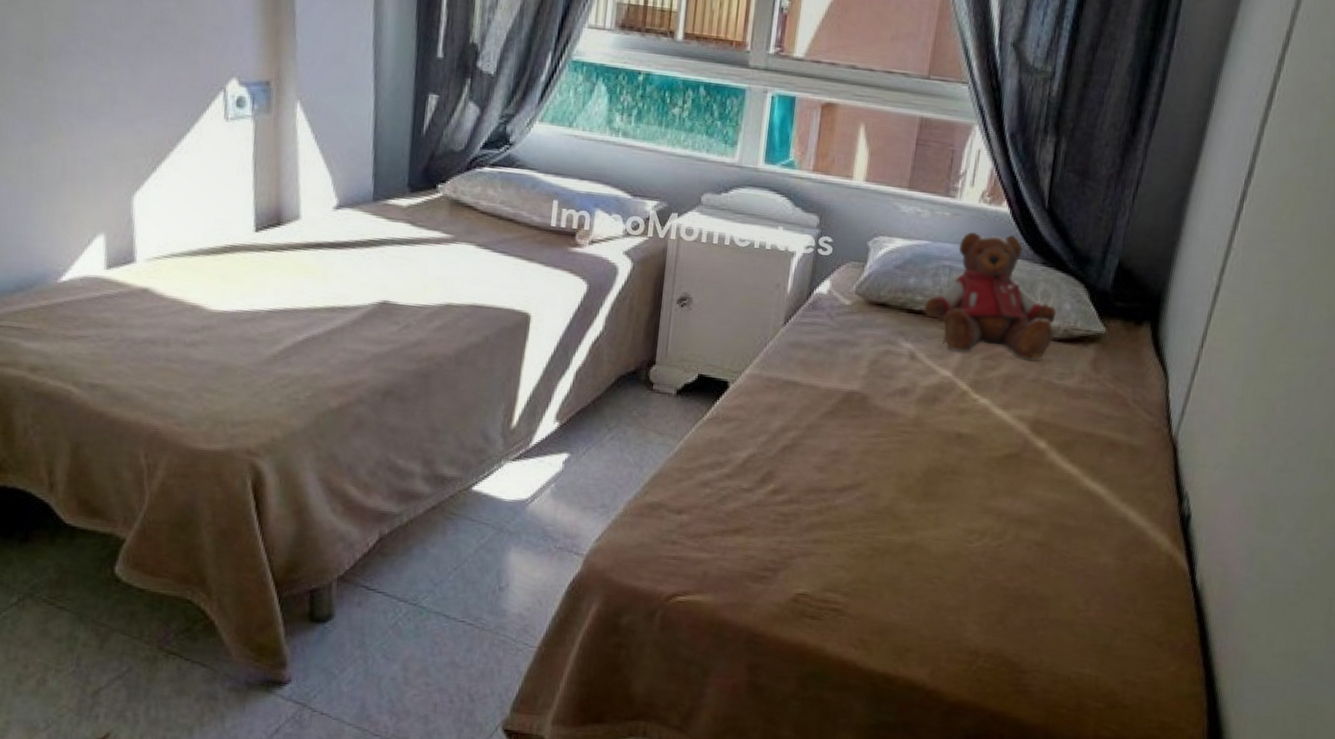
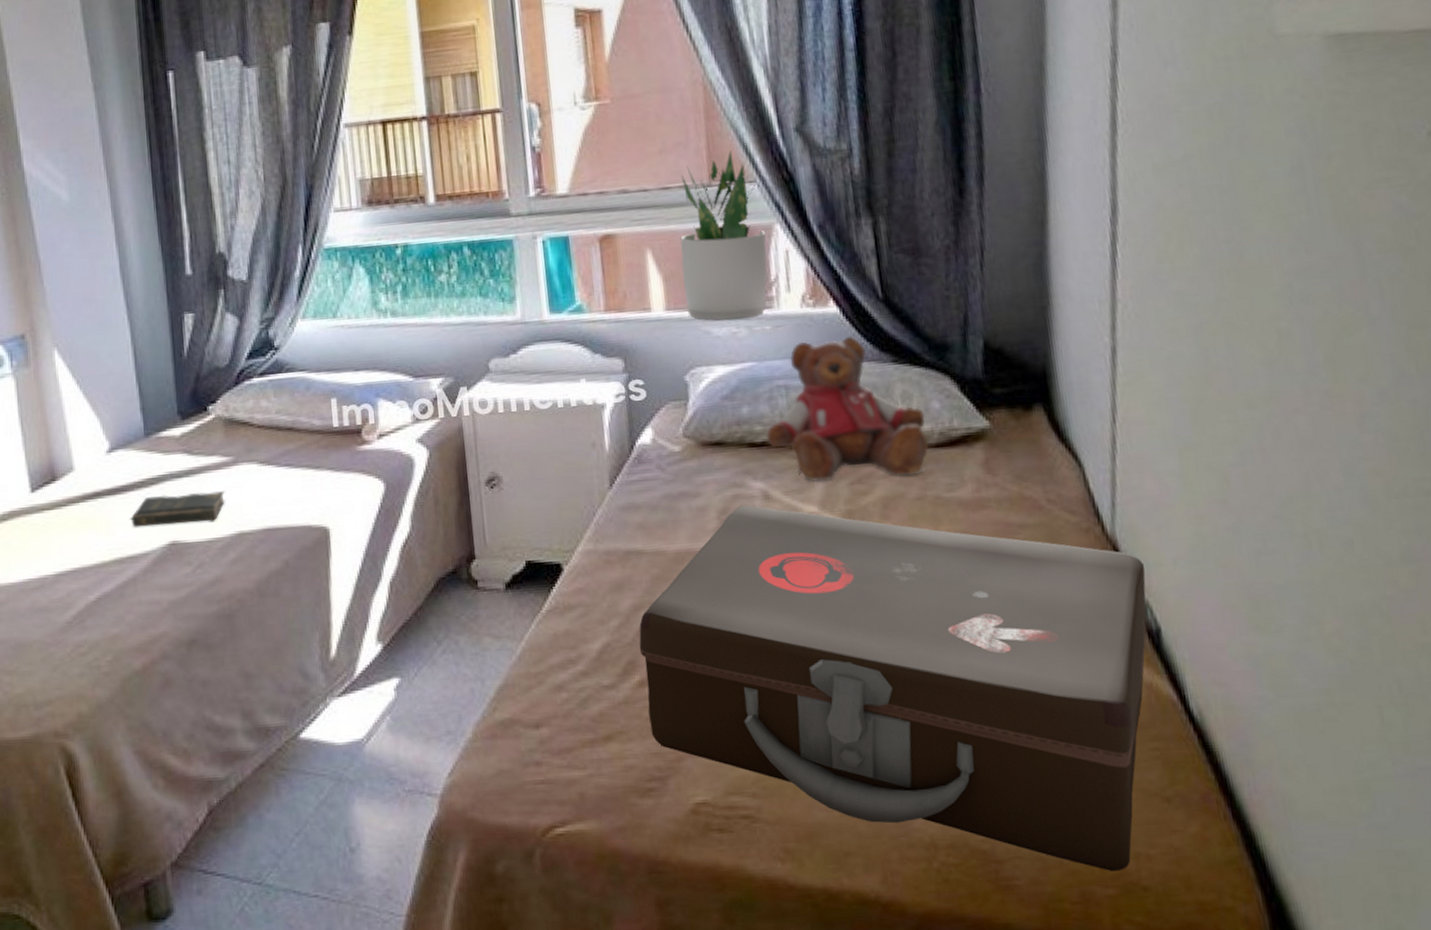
bible: none [348,256,441,289] -> present [131,491,226,526]
suitcase: none [773,359,1193,691] -> present [639,504,1147,871]
planter: none [883,51,966,202] -> present [680,151,768,321]

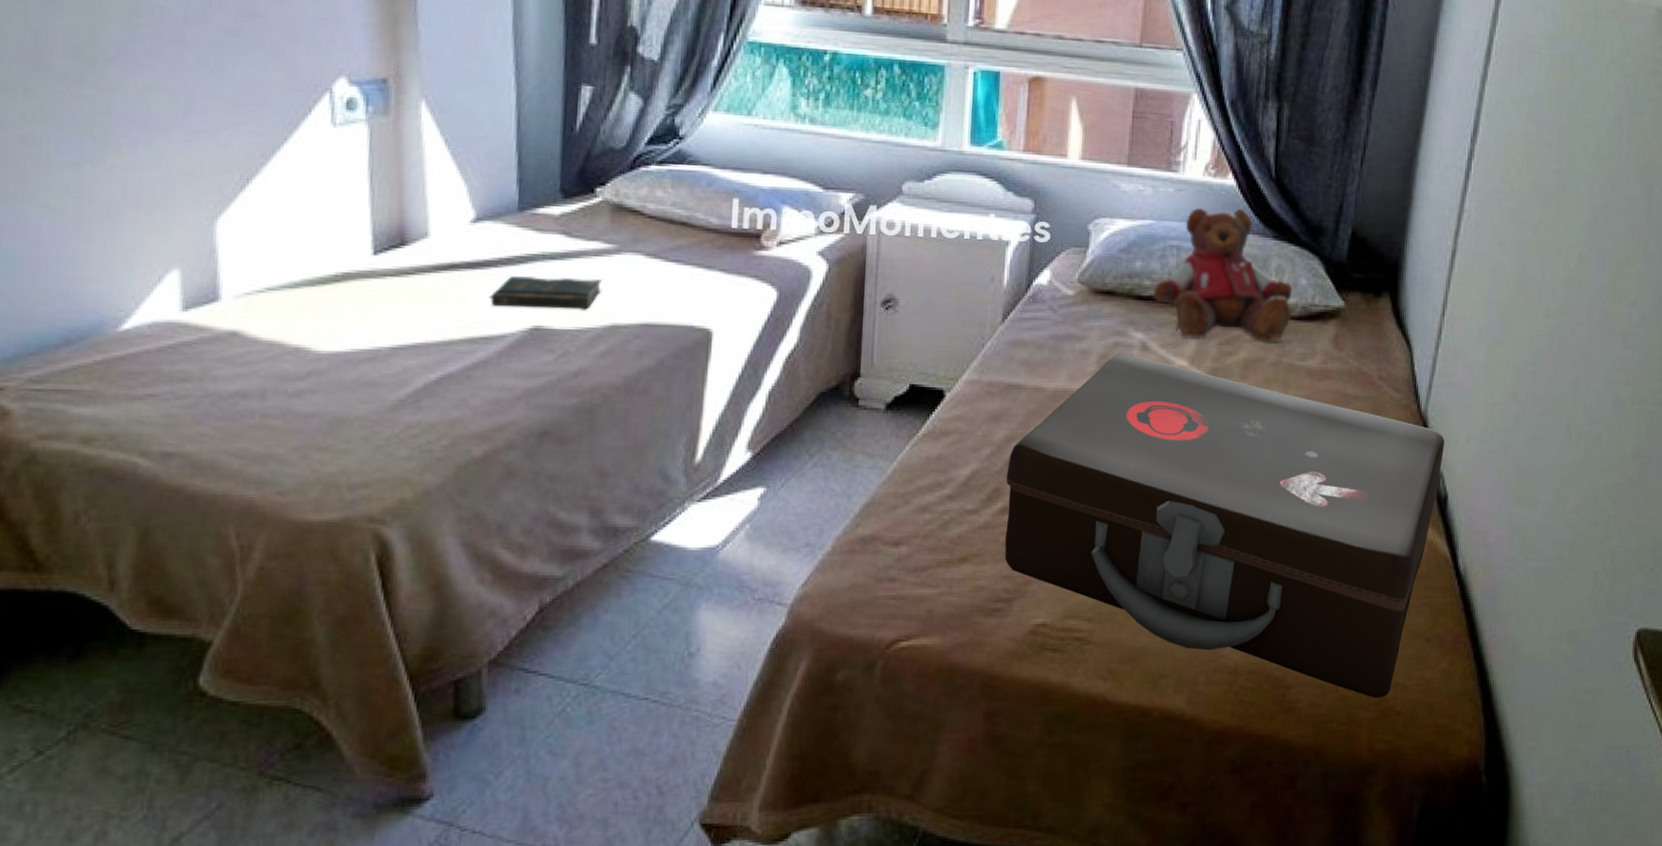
planter: present [680,151,768,321] -> none [1100,16,1184,178]

